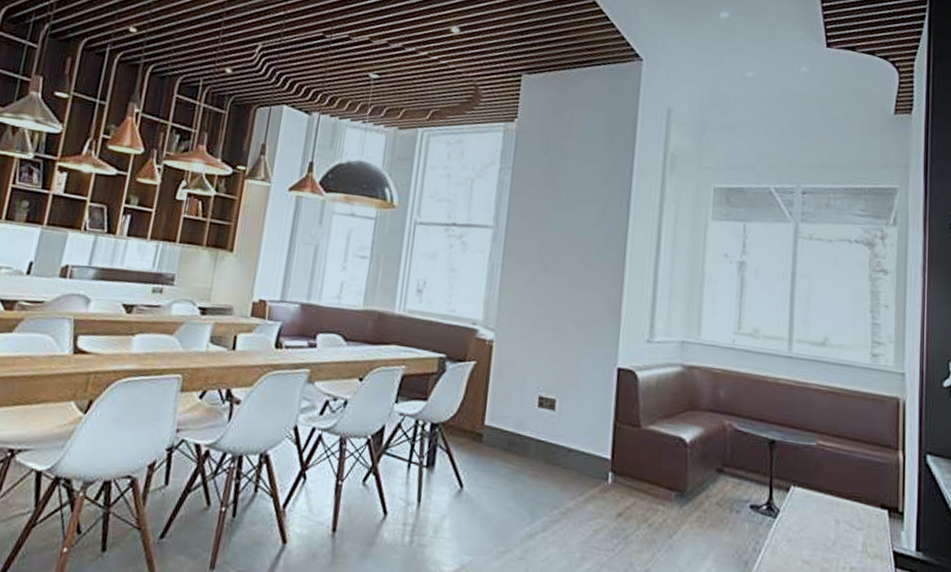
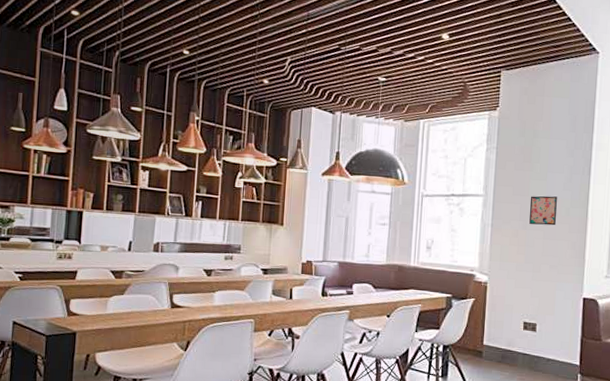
wall art: none [550,231,587,271] -> present [529,196,557,226]

